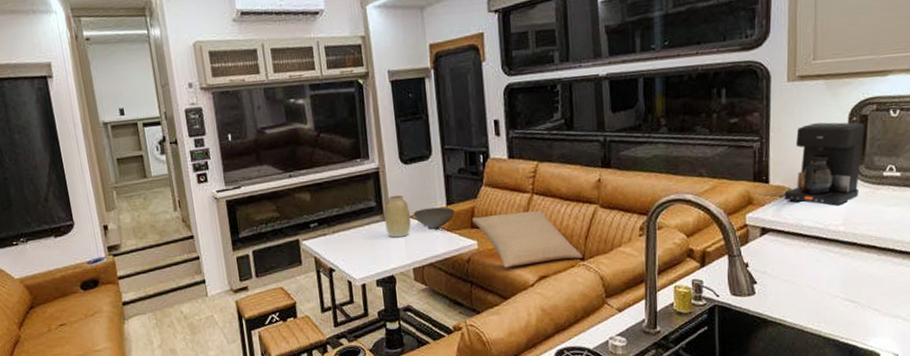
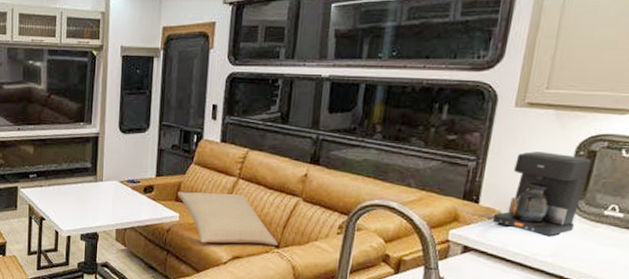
vase: present [384,195,411,238] -> none [96,160,121,199]
bowl: present [413,207,455,229] -> none [124,176,163,197]

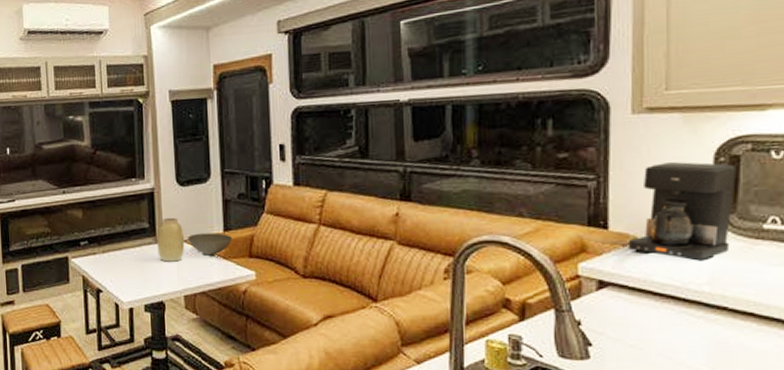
vase: none [96,160,121,199] -> present [157,217,184,262]
bowl: none [124,176,163,197] -> present [187,233,233,256]
pillow: present [178,192,279,246] -> none [251,243,376,303]

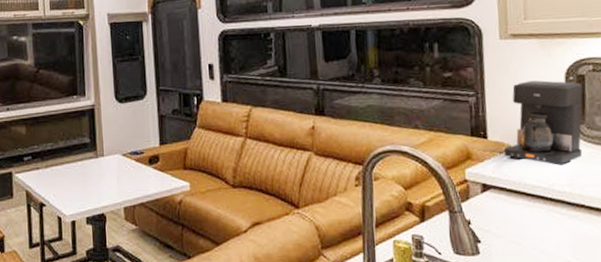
vase: present [157,217,184,262] -> none [97,132,123,175]
bowl: present [187,233,233,256] -> none [126,146,168,168]

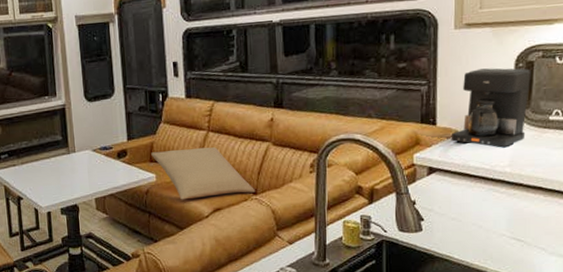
pillow: none [185,155,298,212] -> present [151,147,256,200]

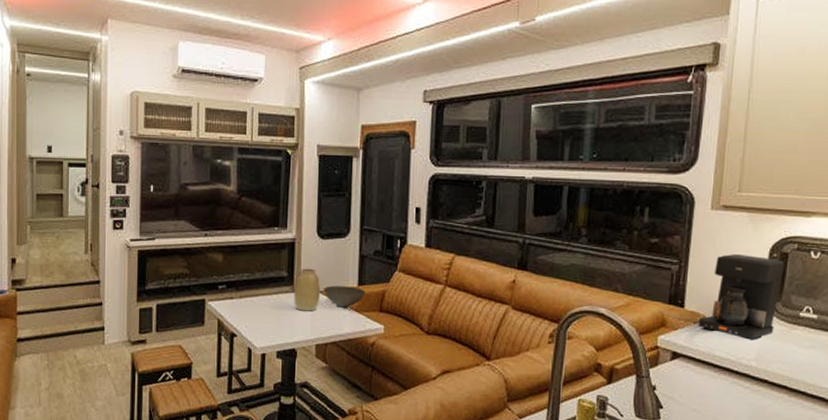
vase: none [69,130,94,170] -> present [294,268,320,311]
bowl: none [96,142,135,162] -> present [323,285,366,308]
pillow: present [151,147,256,200] -> none [382,301,489,358]

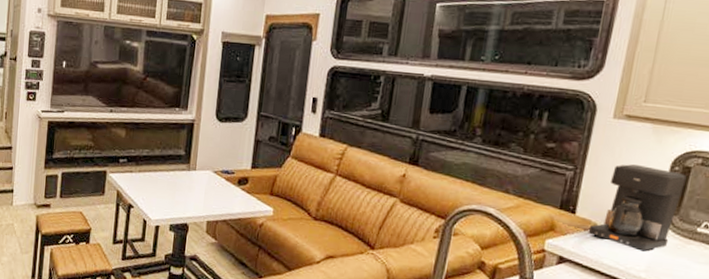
vase: present [294,268,320,311] -> none [189,148,215,190]
bowl: present [323,285,366,308] -> none [218,166,258,189]

